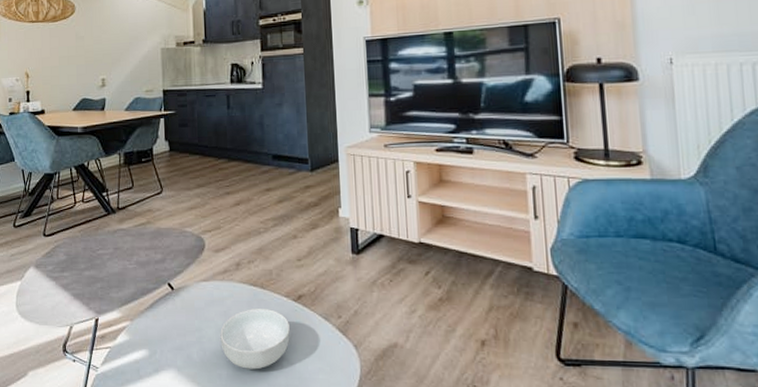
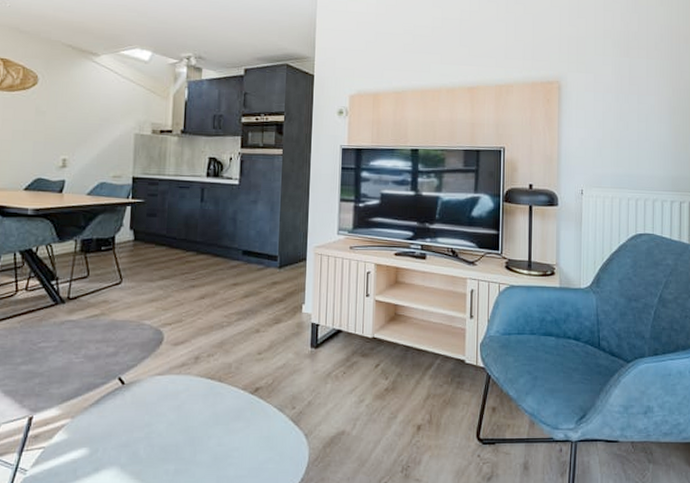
cereal bowl: present [220,309,290,370] -> none [171,402,244,463]

